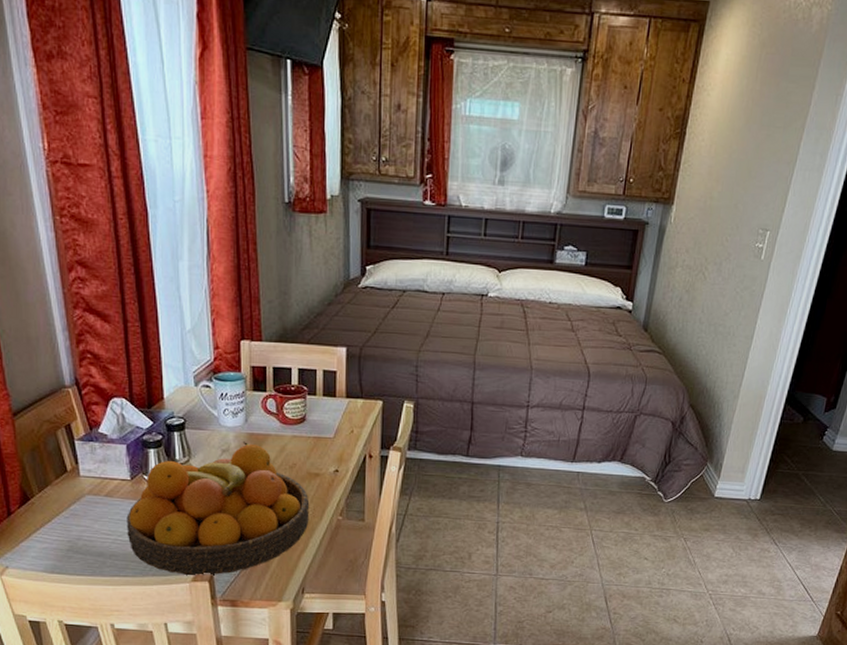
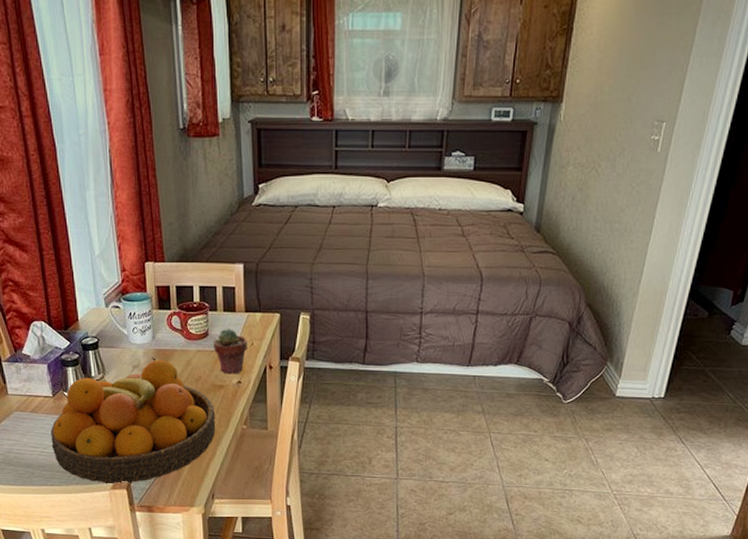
potted succulent: none [310,414,347,463] -> present [213,329,247,374]

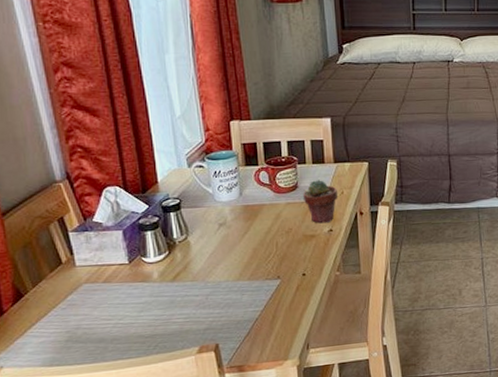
fruit bowl: present [50,357,216,483] -> none [126,214,309,349]

